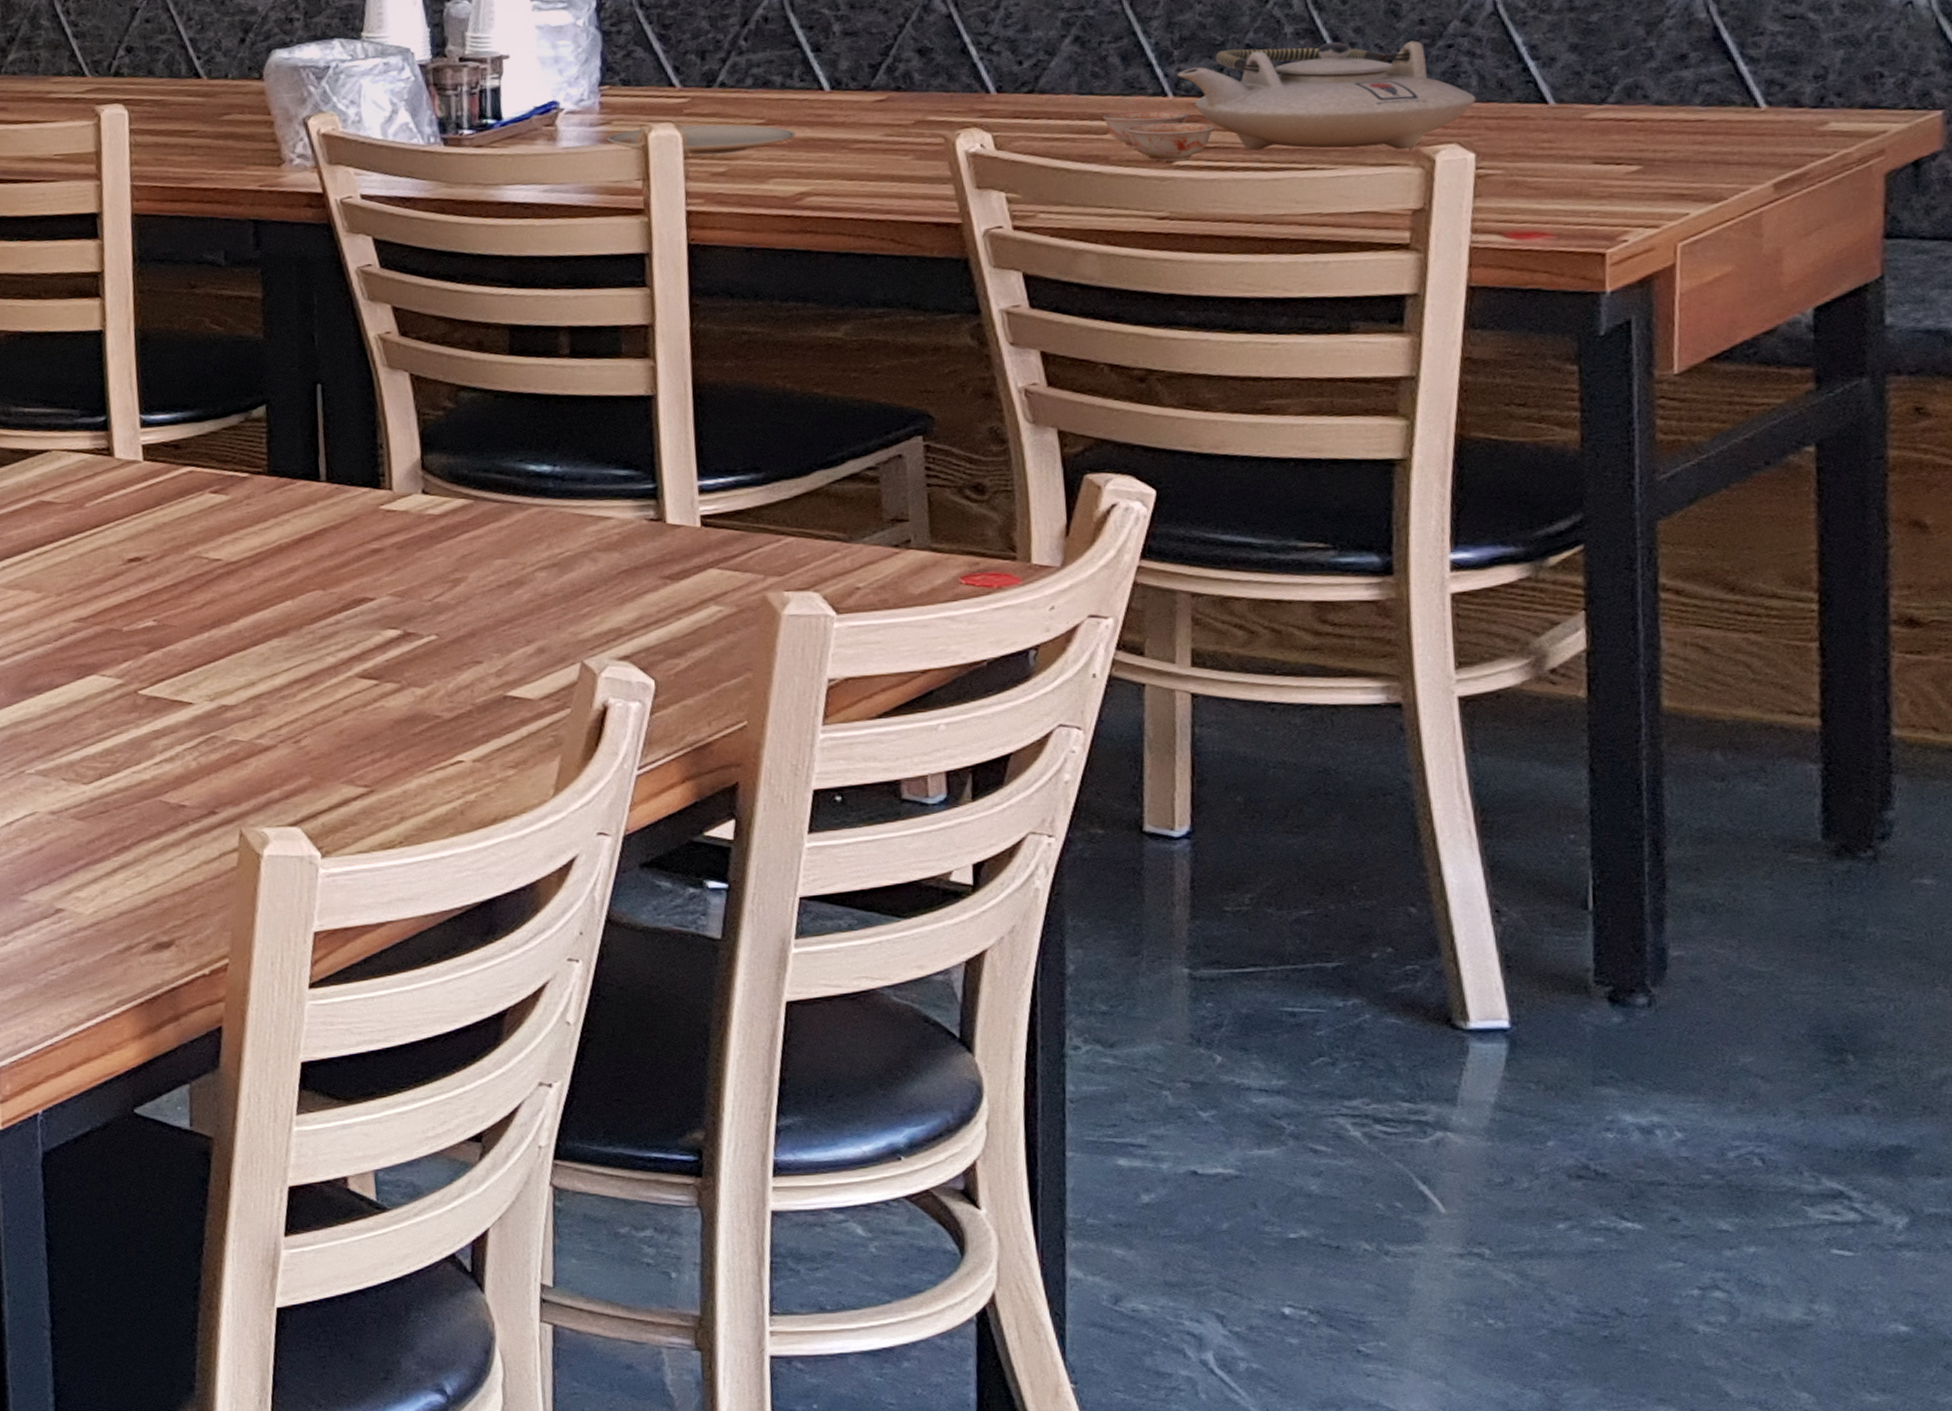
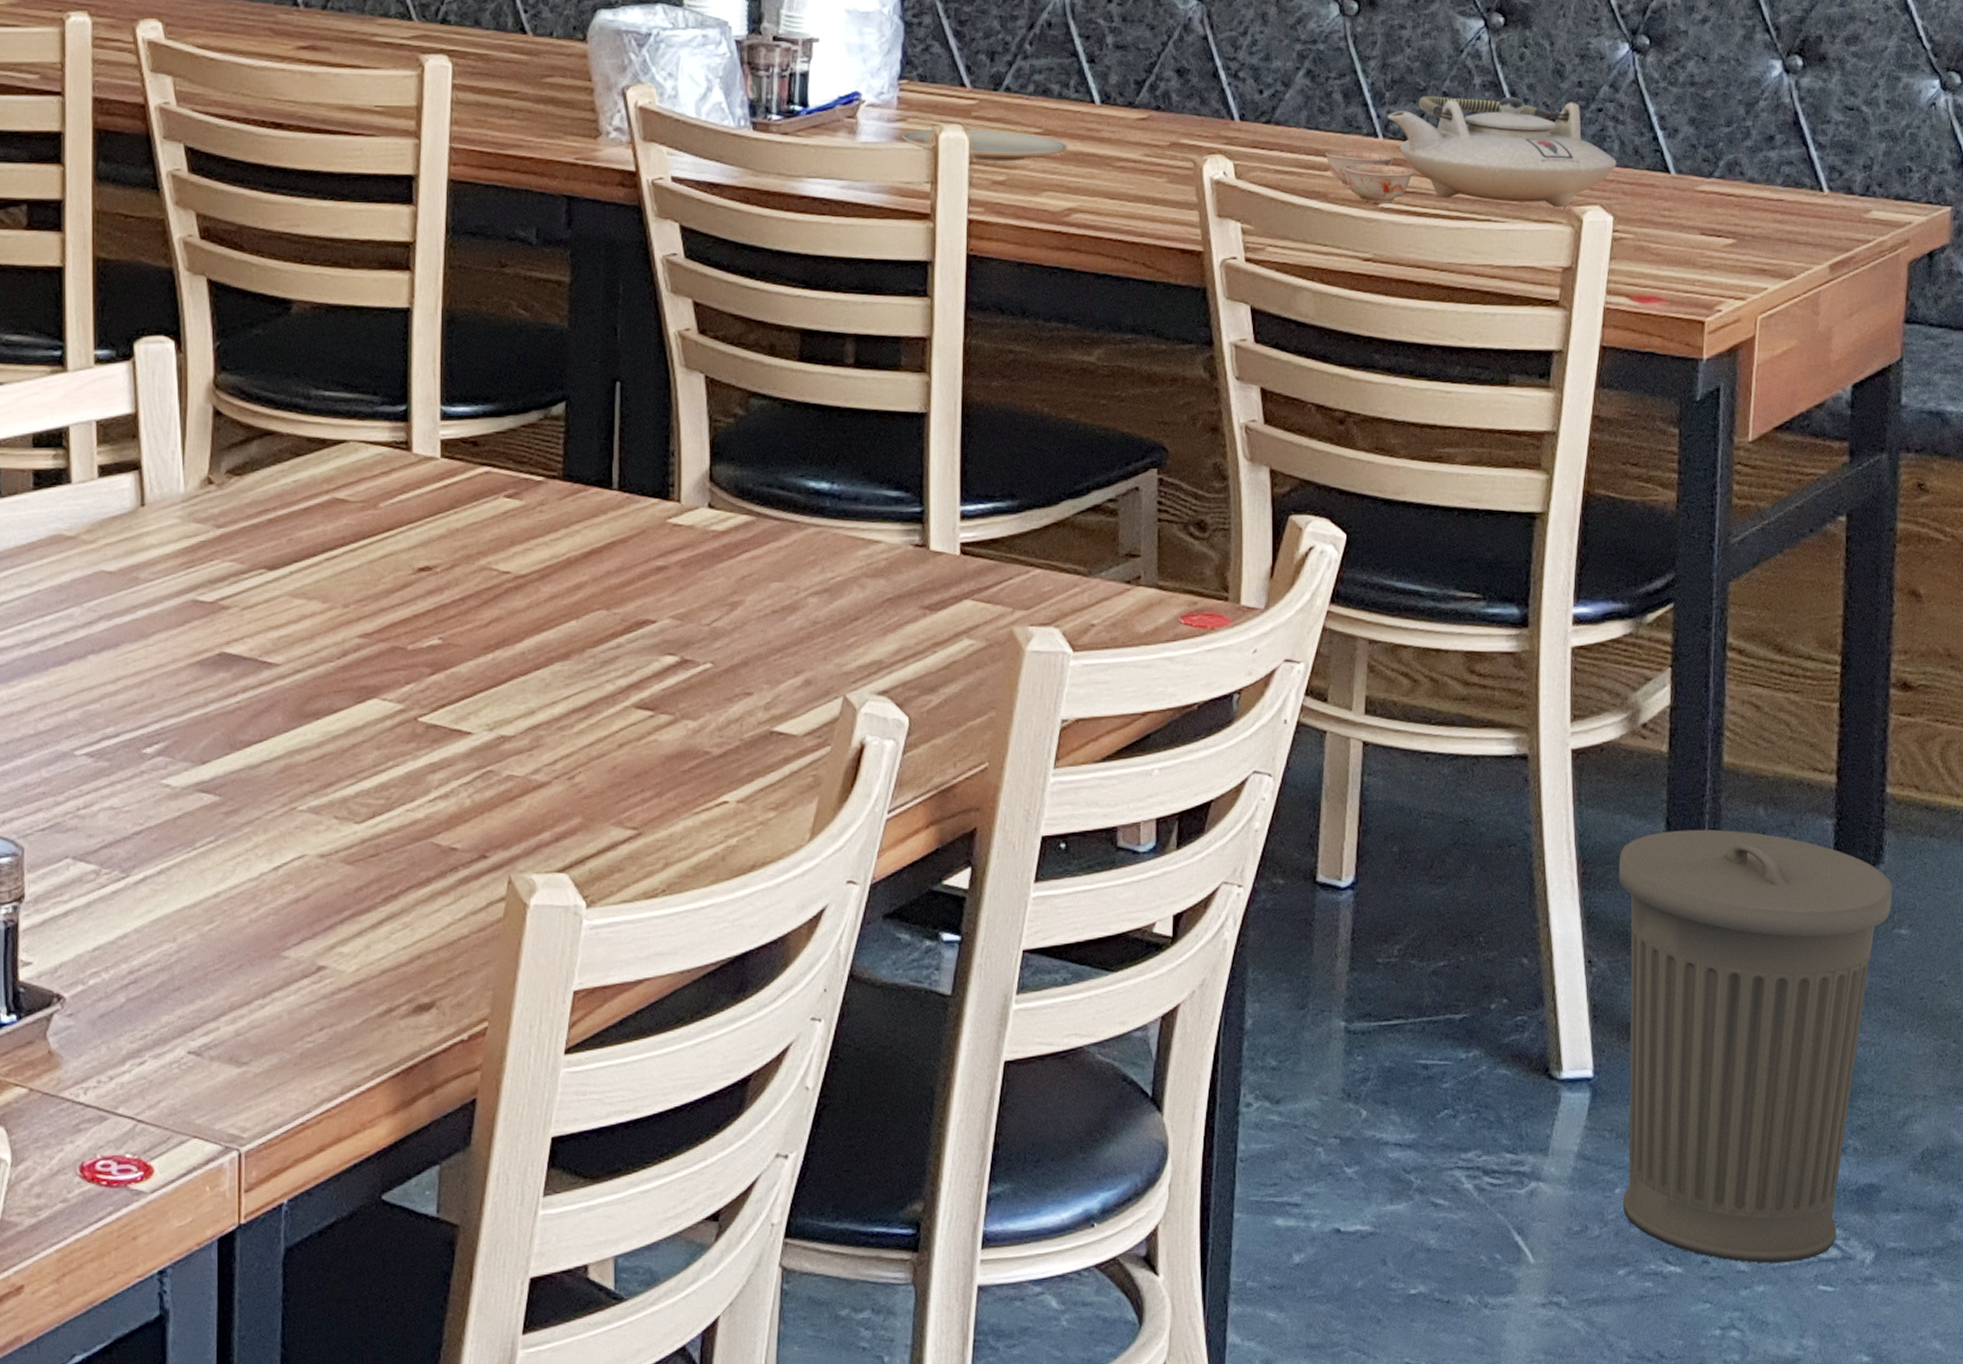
trash bin: none [1529,776,1908,1224] -> present [1618,829,1892,1263]

